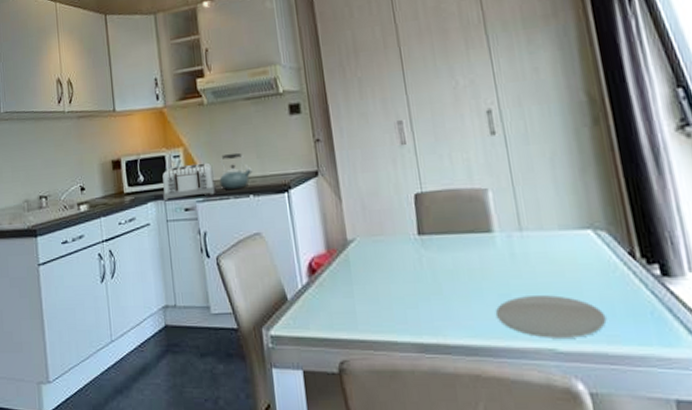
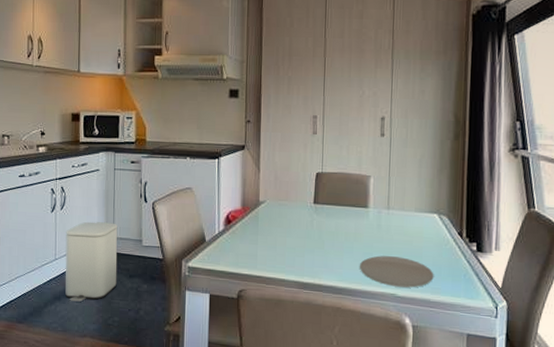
pedal bin: none [120,288,187,394] -> present [65,221,118,302]
toaster: present [162,162,215,202] -> none [114,126,159,153]
kettle: present [219,152,254,191] -> none [163,121,193,152]

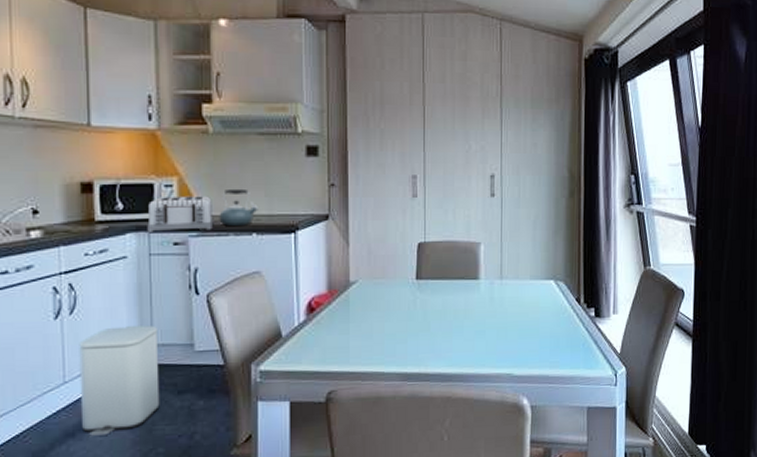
toaster: none [114,126,159,153] -> present [147,196,212,234]
kettle: none [163,121,193,152] -> present [219,188,260,227]
plate: present [359,255,434,288] -> none [470,331,552,366]

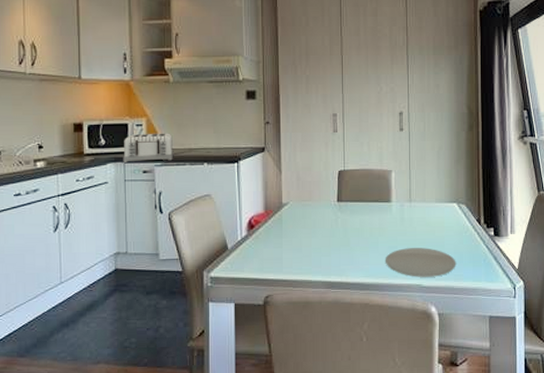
pedal bin: present [79,325,160,436] -> none [72,238,133,326]
kettle: present [219,188,260,227] -> none [178,126,210,158]
plate: none [470,331,552,366] -> present [385,248,456,277]

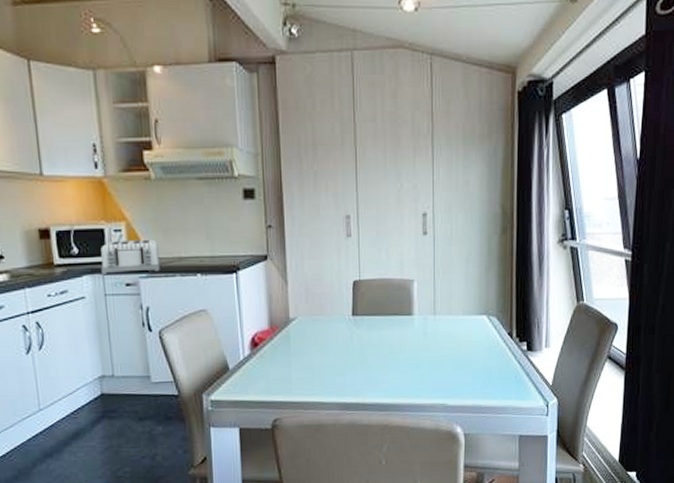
plate: present [385,248,456,277] -> none [406,364,485,396]

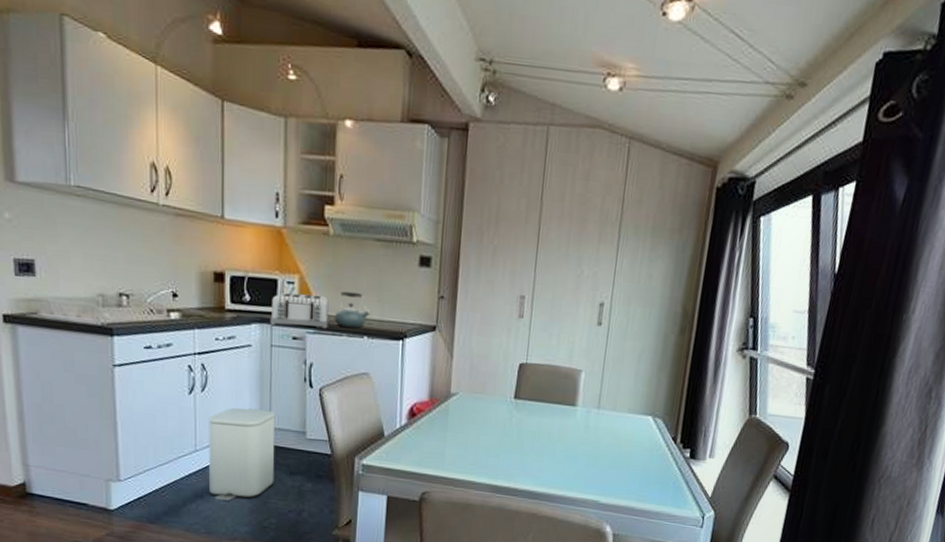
pedal bin: none [49,359,124,456] -> present [208,407,275,501]
kettle: none [165,231,203,268] -> present [334,291,372,329]

